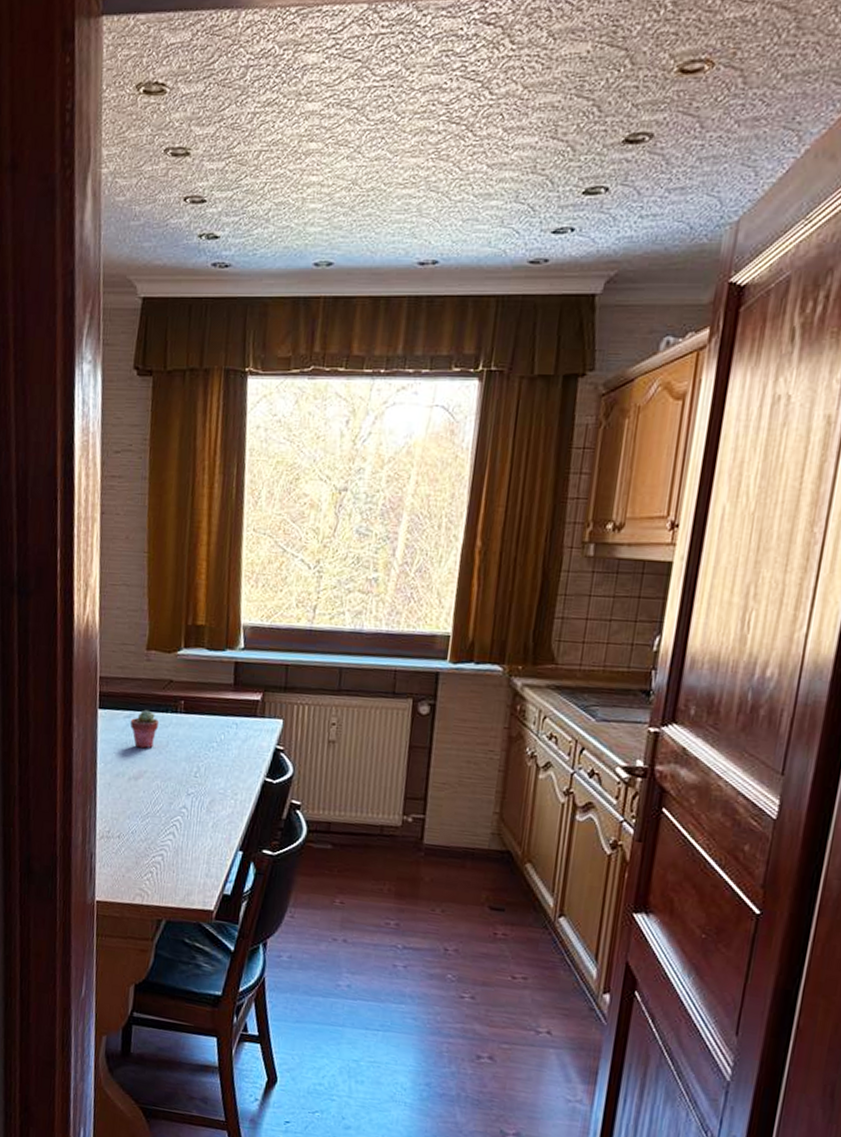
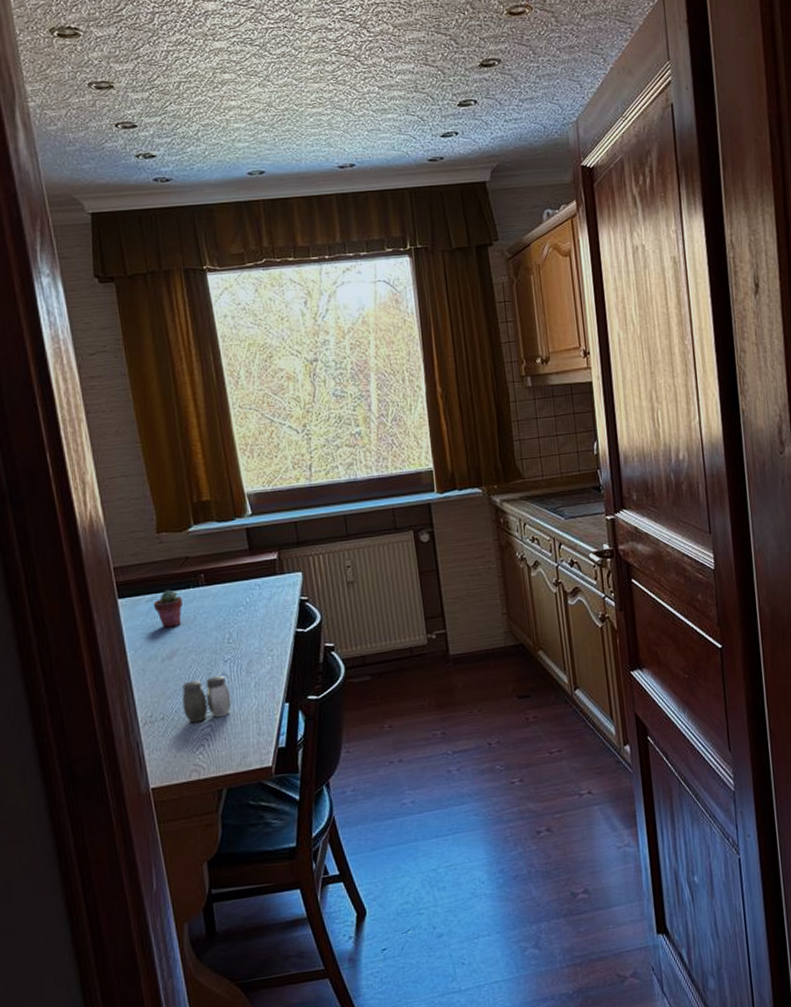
salt and pepper shaker: none [139,805,187,850] -> present [182,675,232,723]

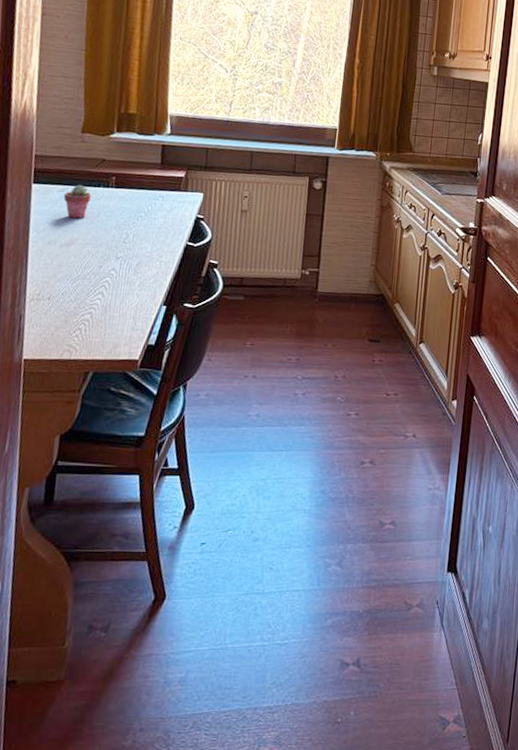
salt and pepper shaker: present [182,675,232,723] -> none [69,269,116,308]

